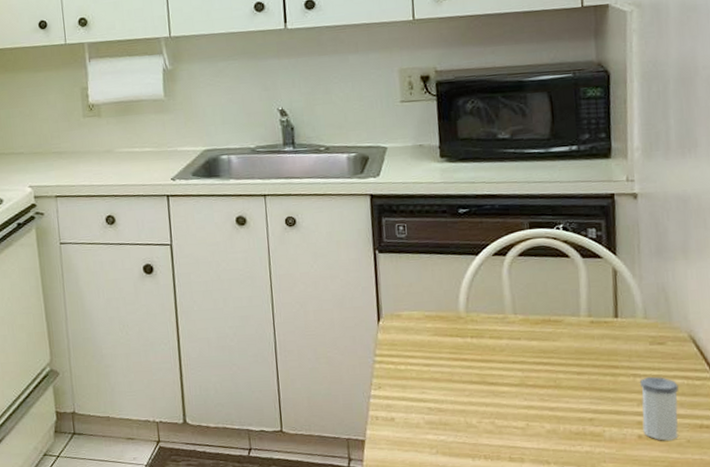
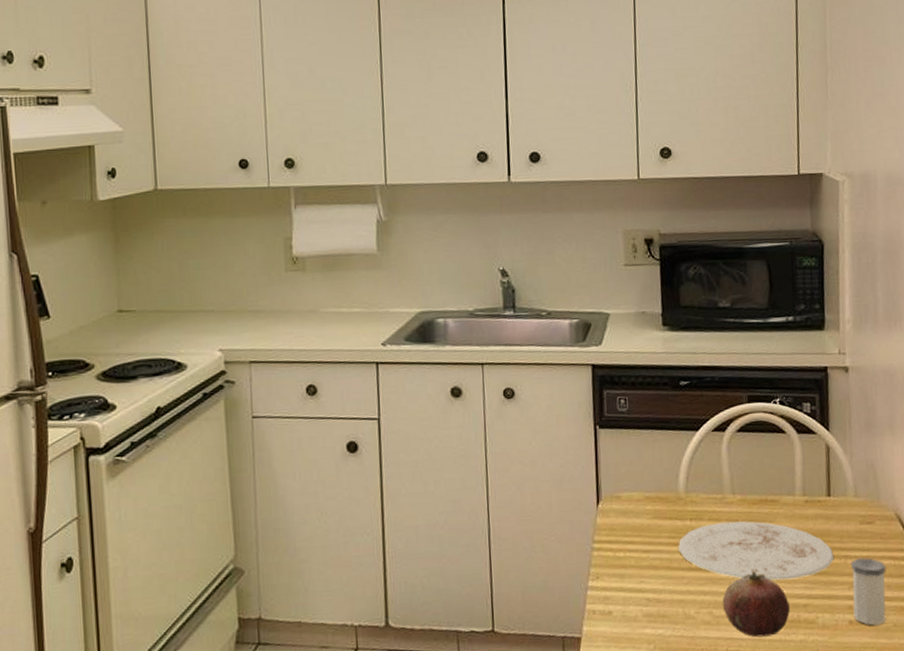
plate: none [459,339,622,395] -> present [678,521,835,581]
fruit: none [504,385,576,447] -> present [722,570,791,638]

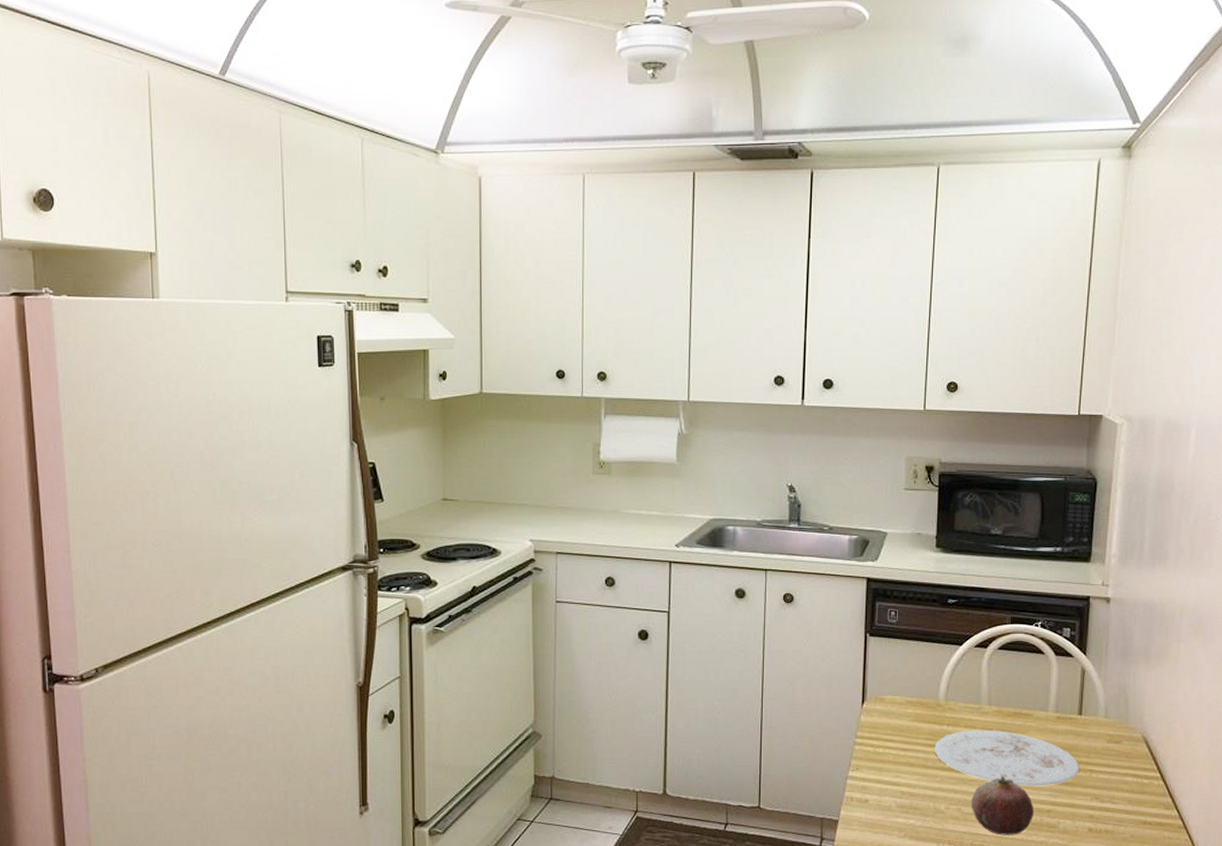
salt shaker: present [850,558,886,626] -> none [1094,773,1129,835]

